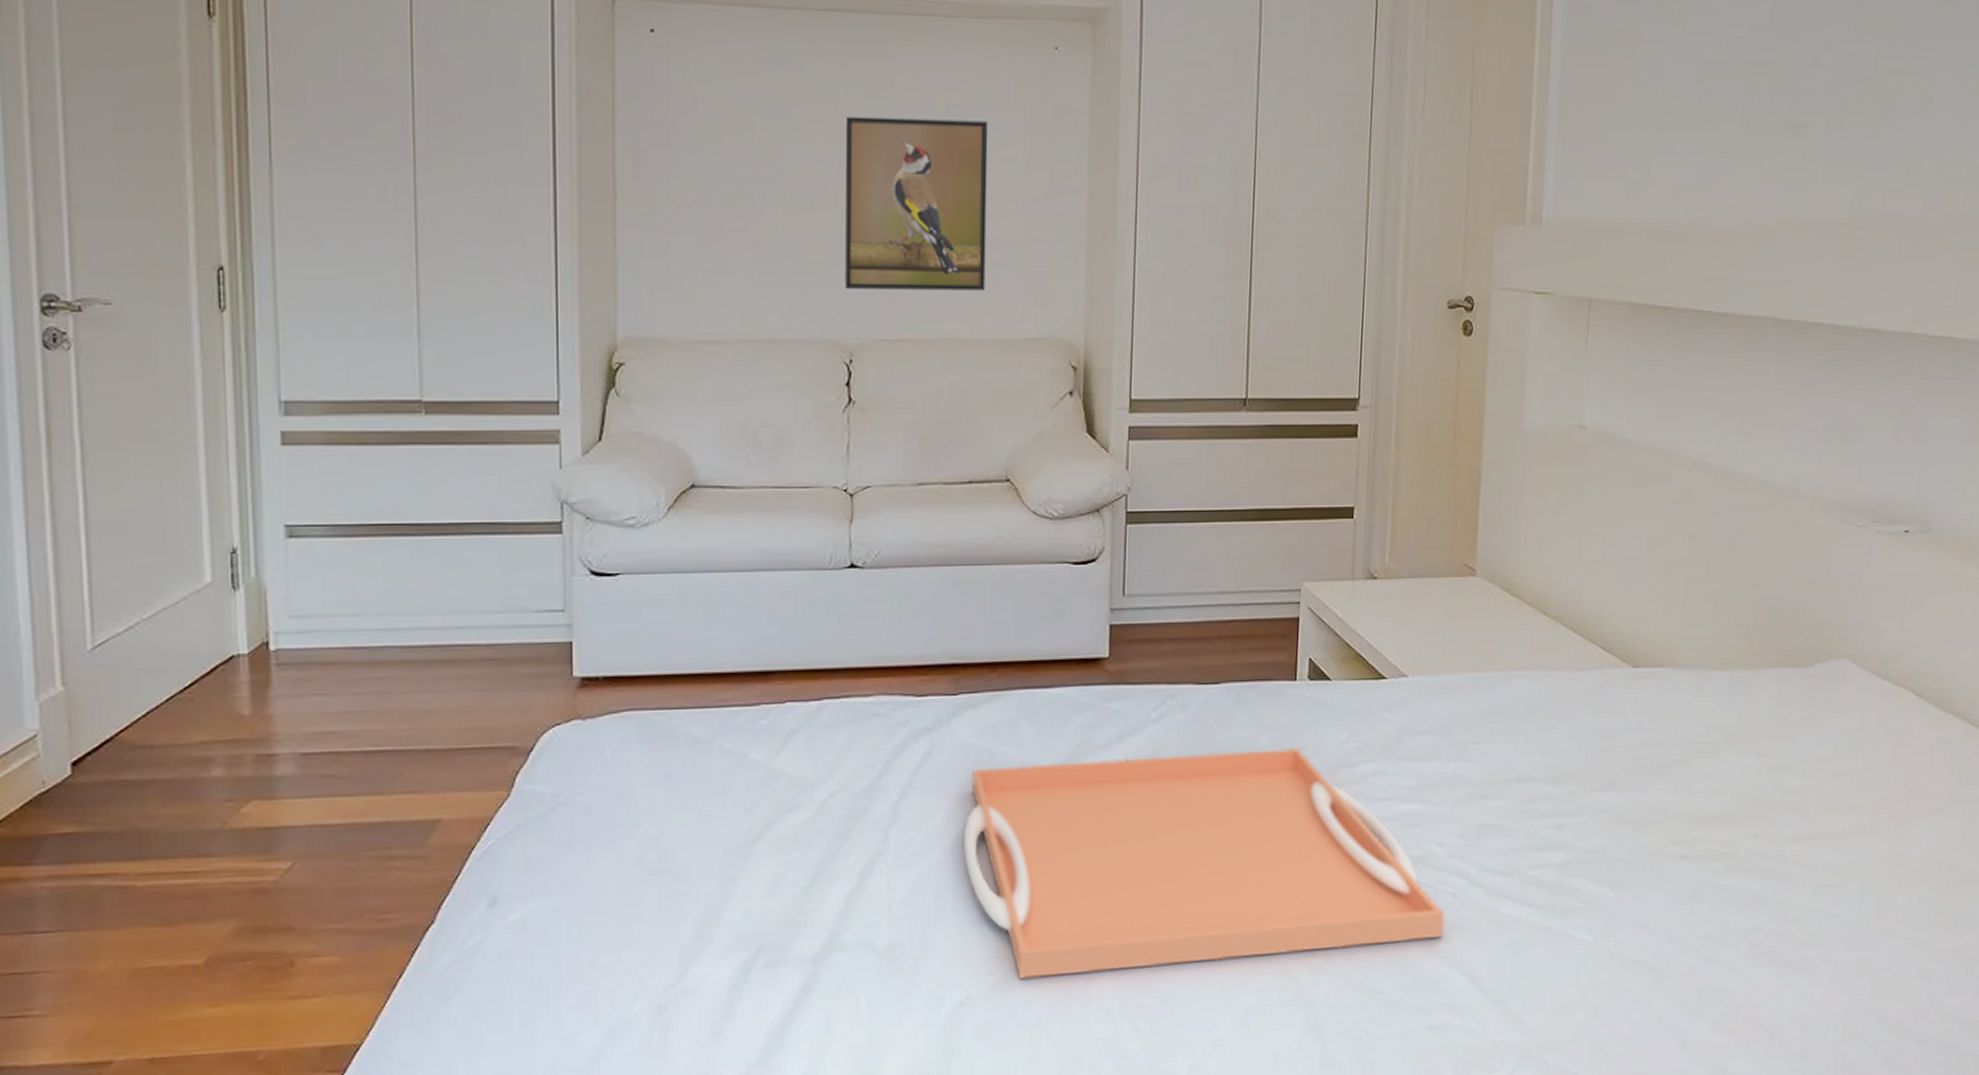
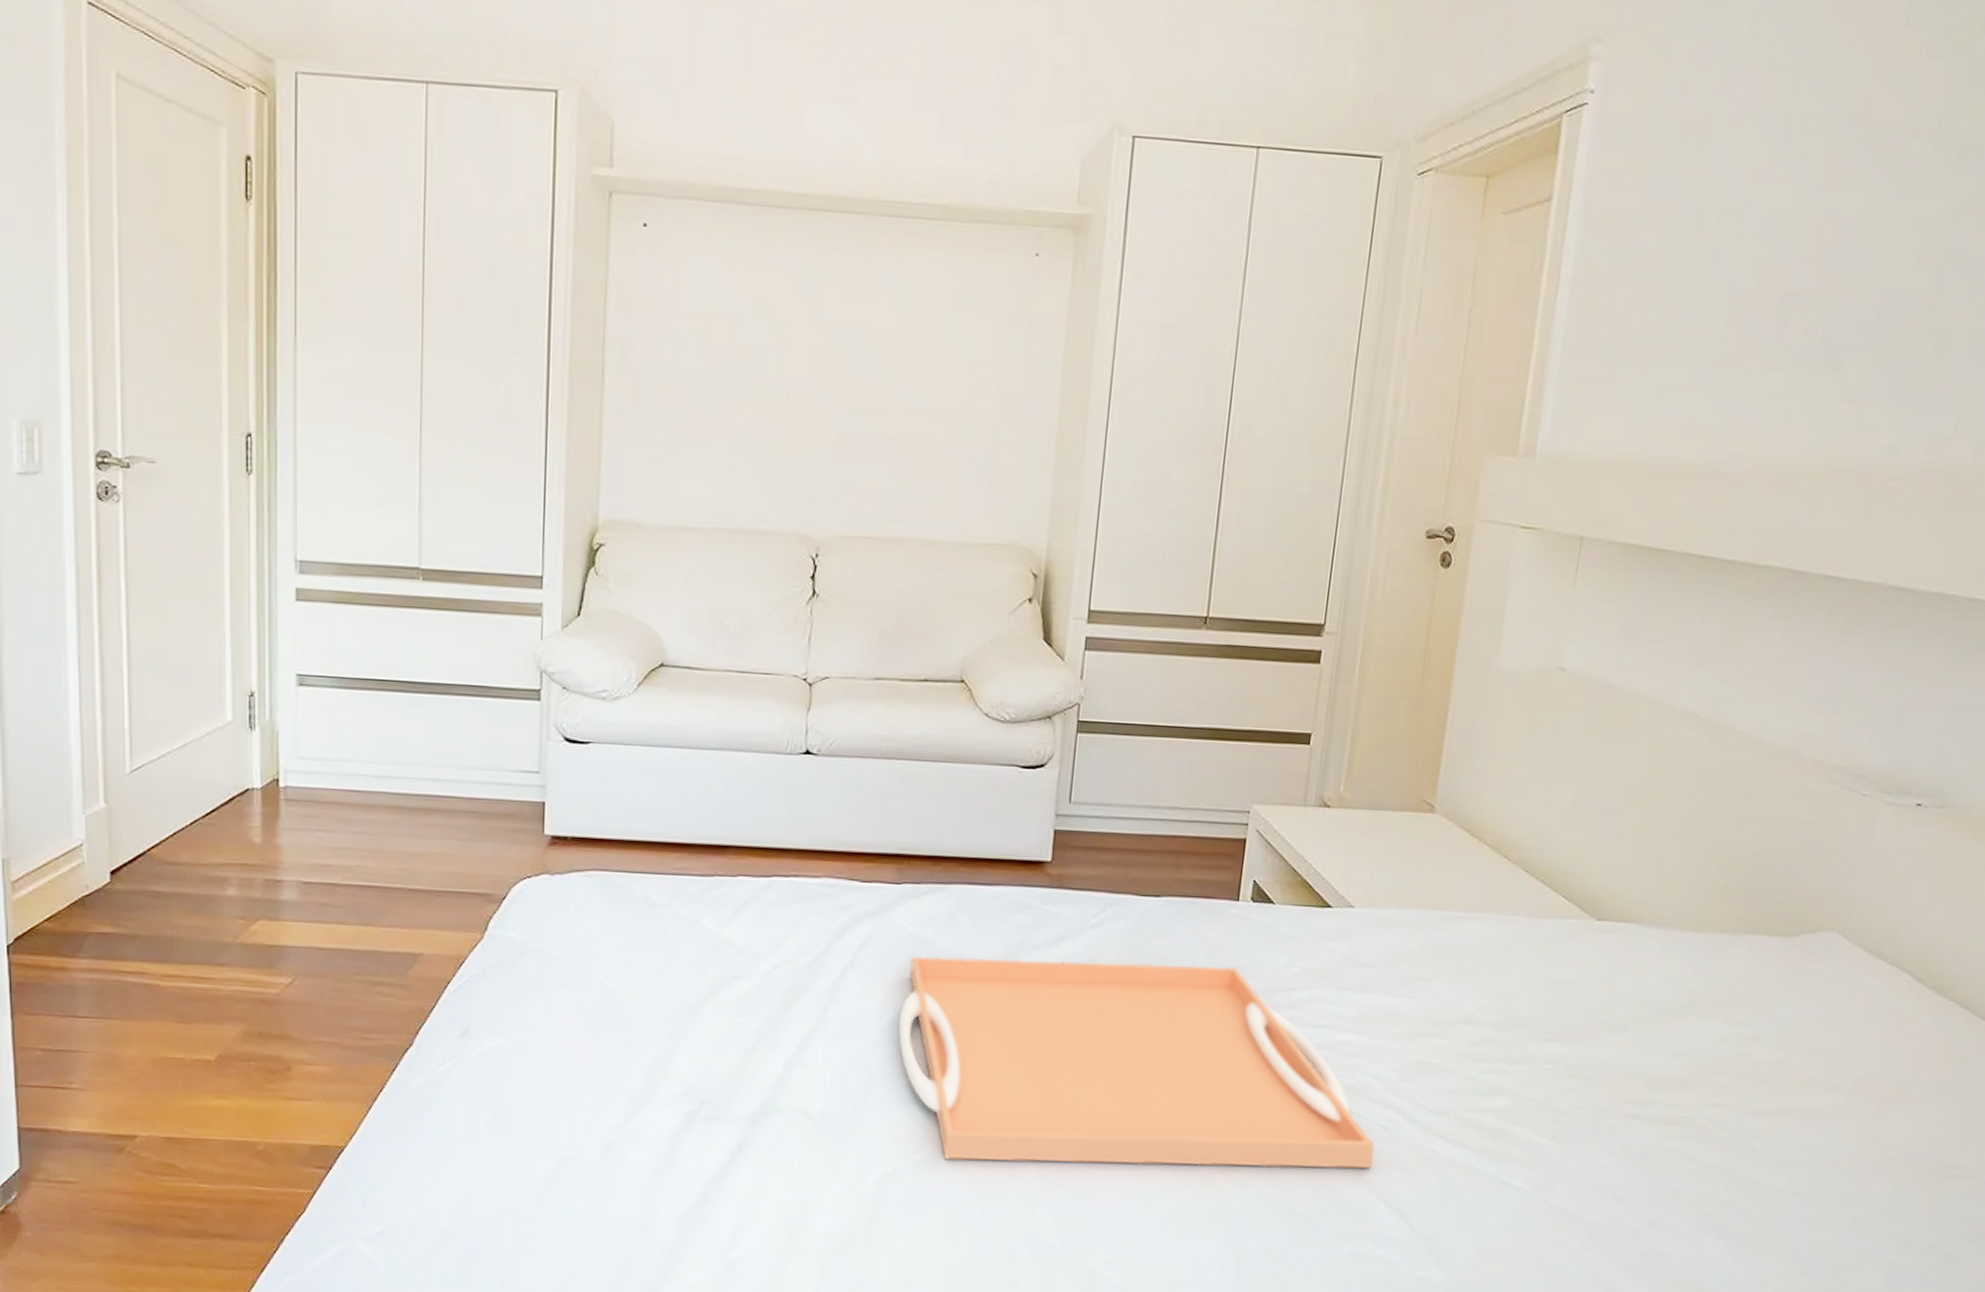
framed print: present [845,116,989,291] -> none [815,315,965,494]

